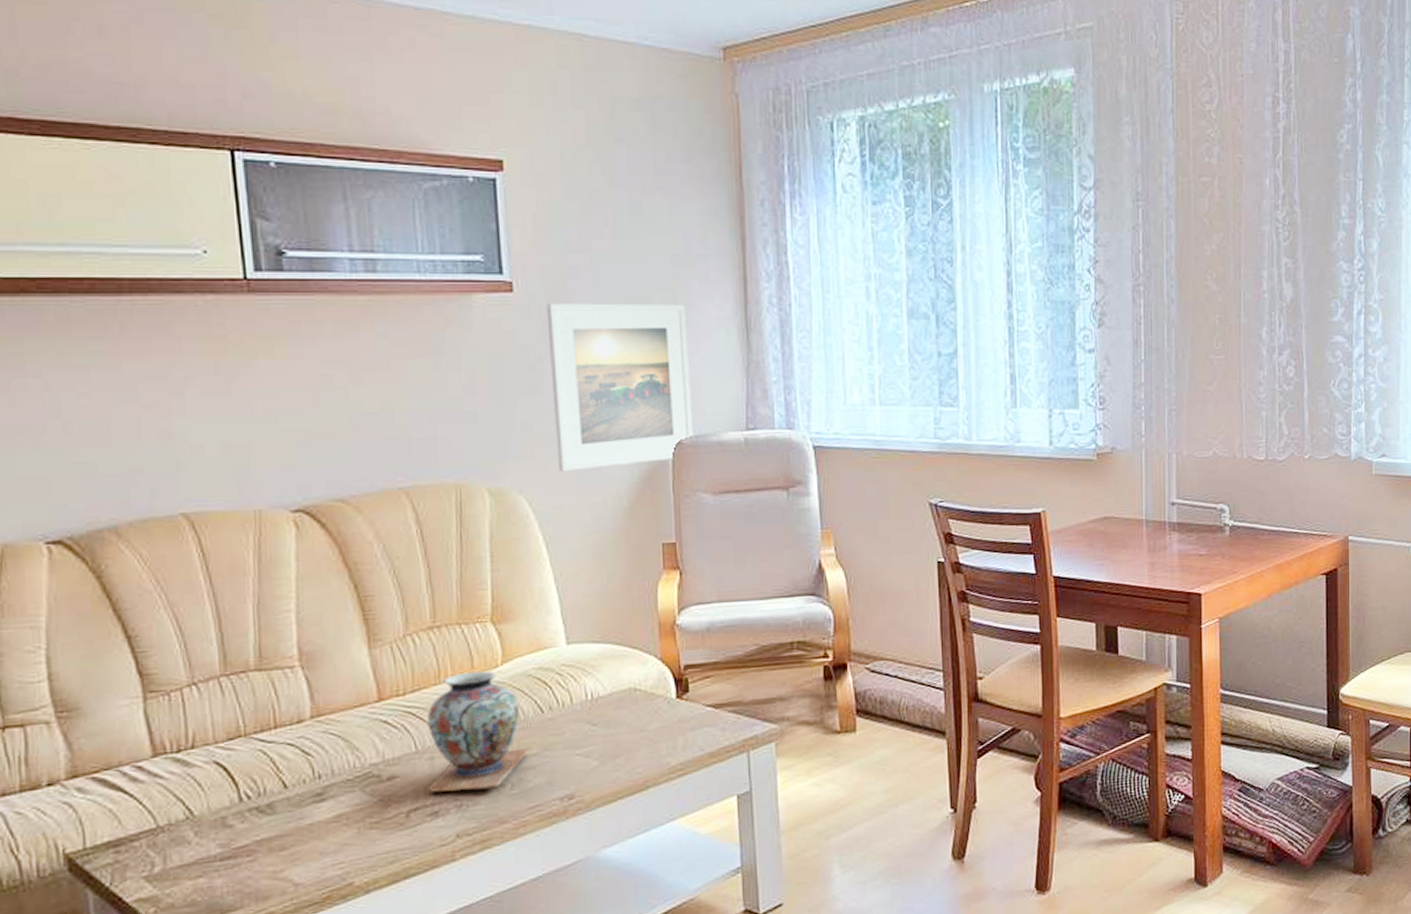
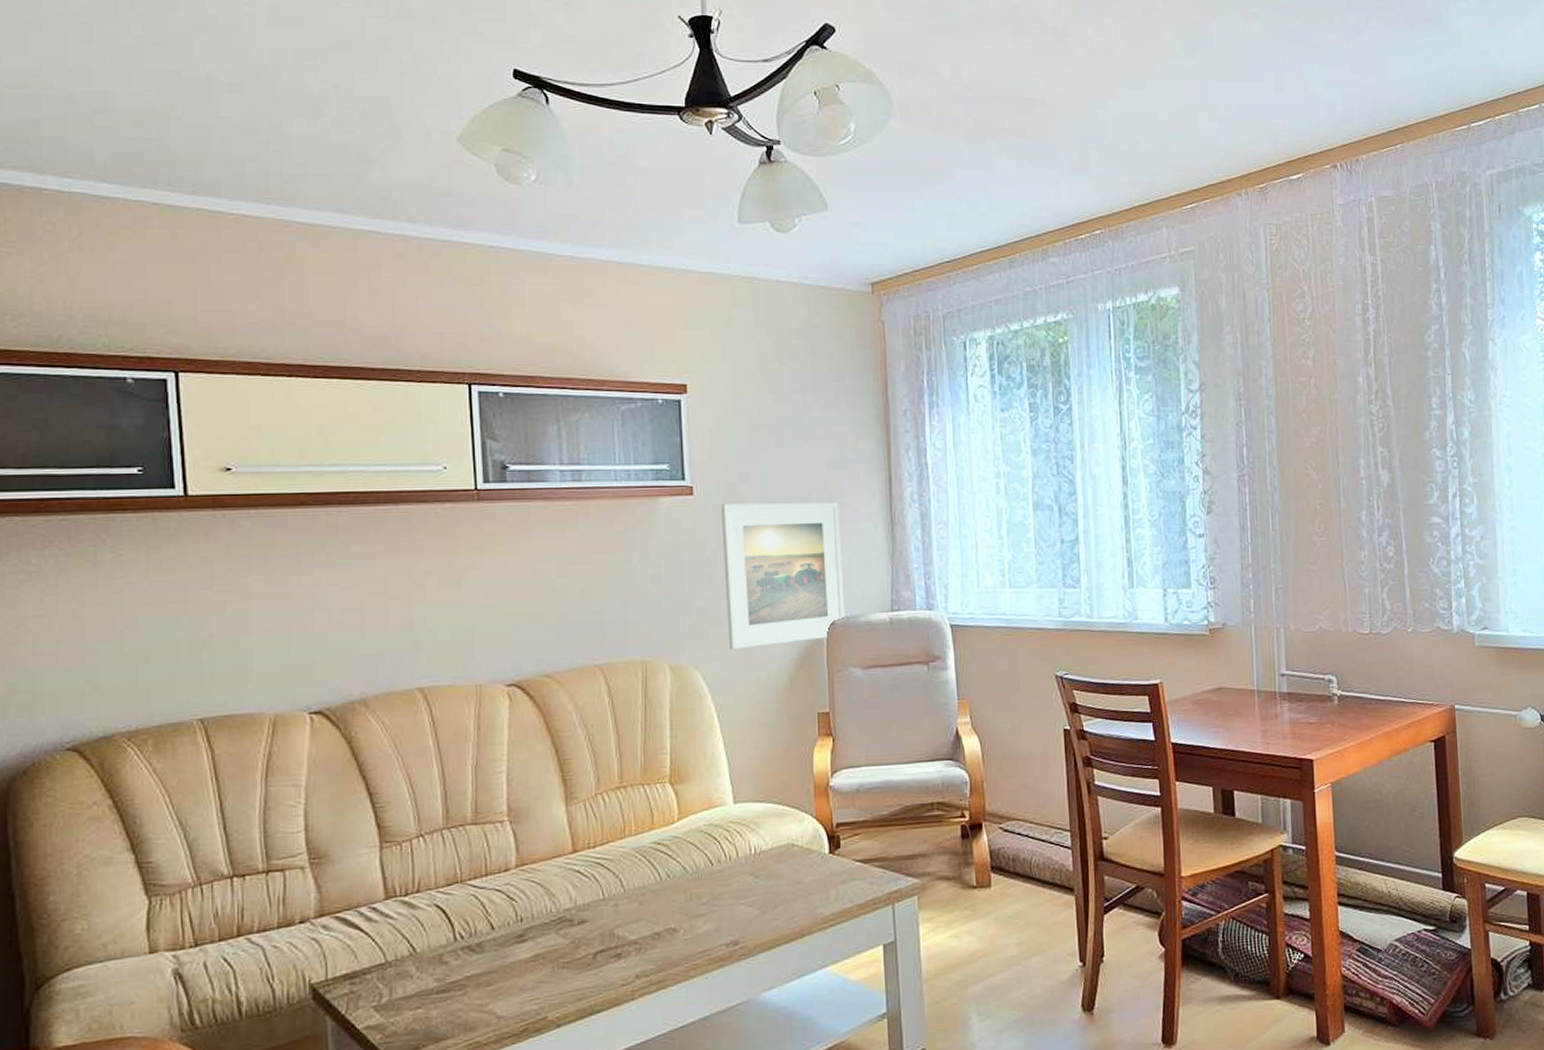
decorative vase: present [427,670,529,793] -> none [612,826,700,936]

